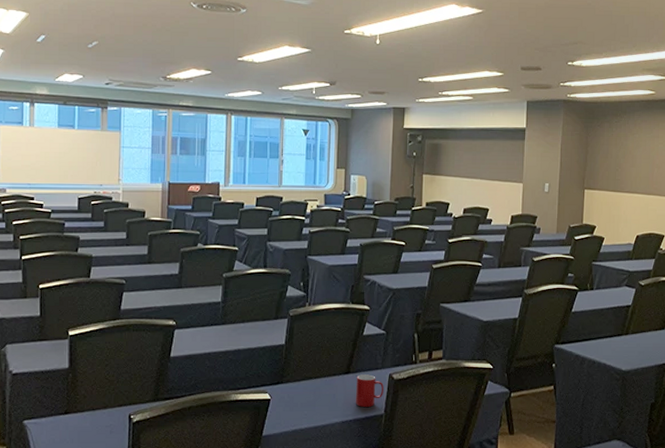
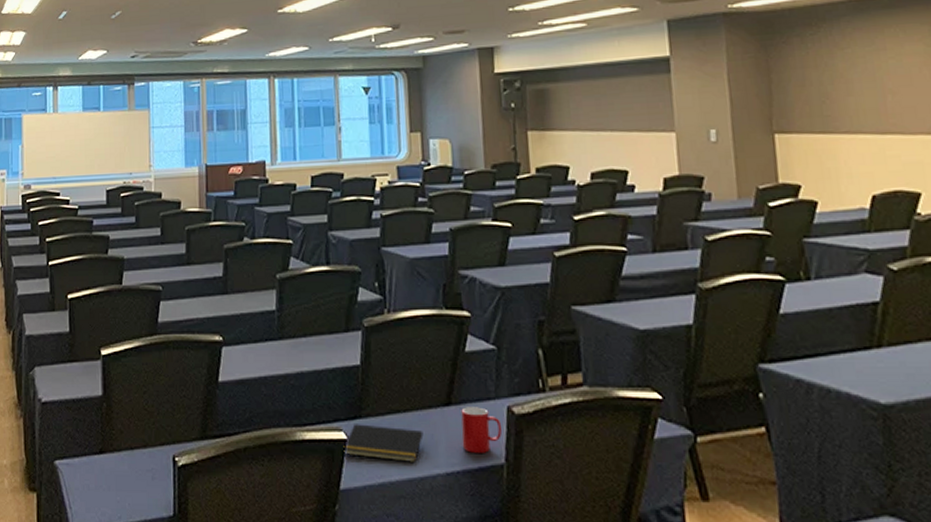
notepad: none [267,388,328,415] -> present [343,424,424,462]

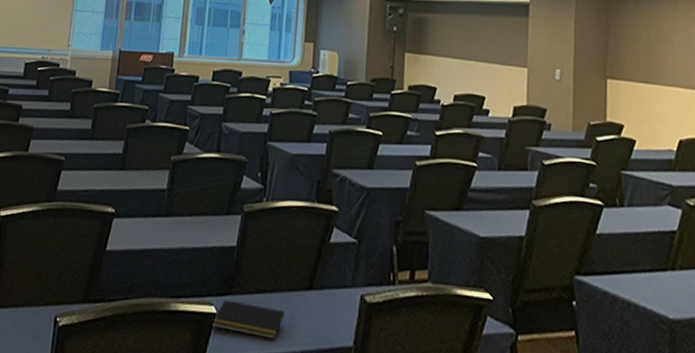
cup: present [461,407,503,453] -> none [318,292,355,336]

